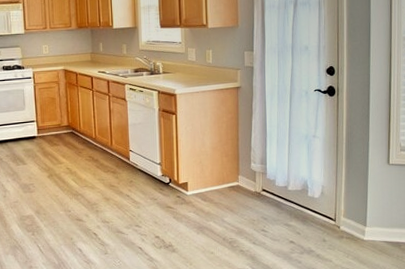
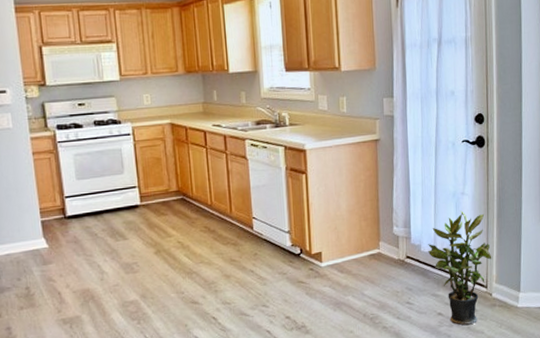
potted plant: none [282,151,341,254] -> present [428,210,492,326]

